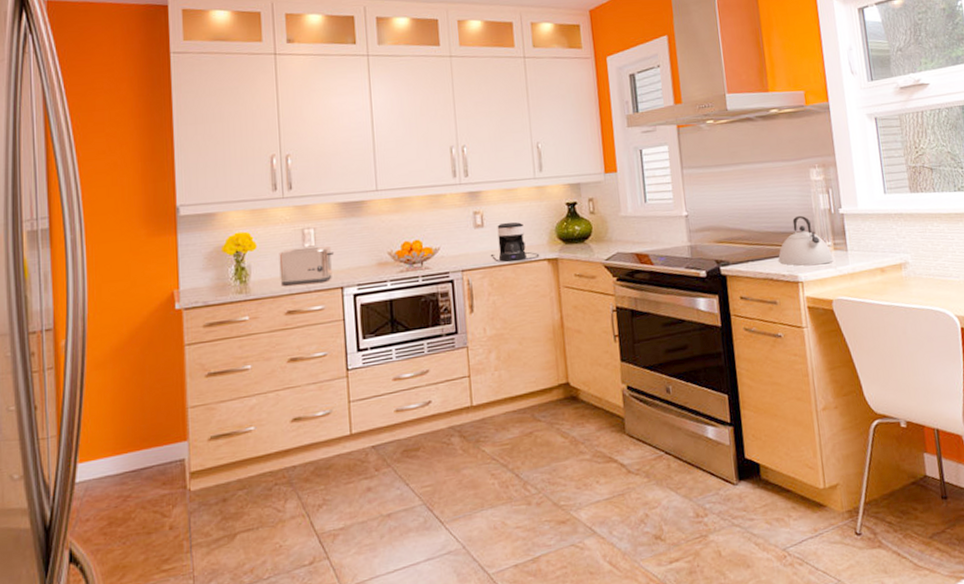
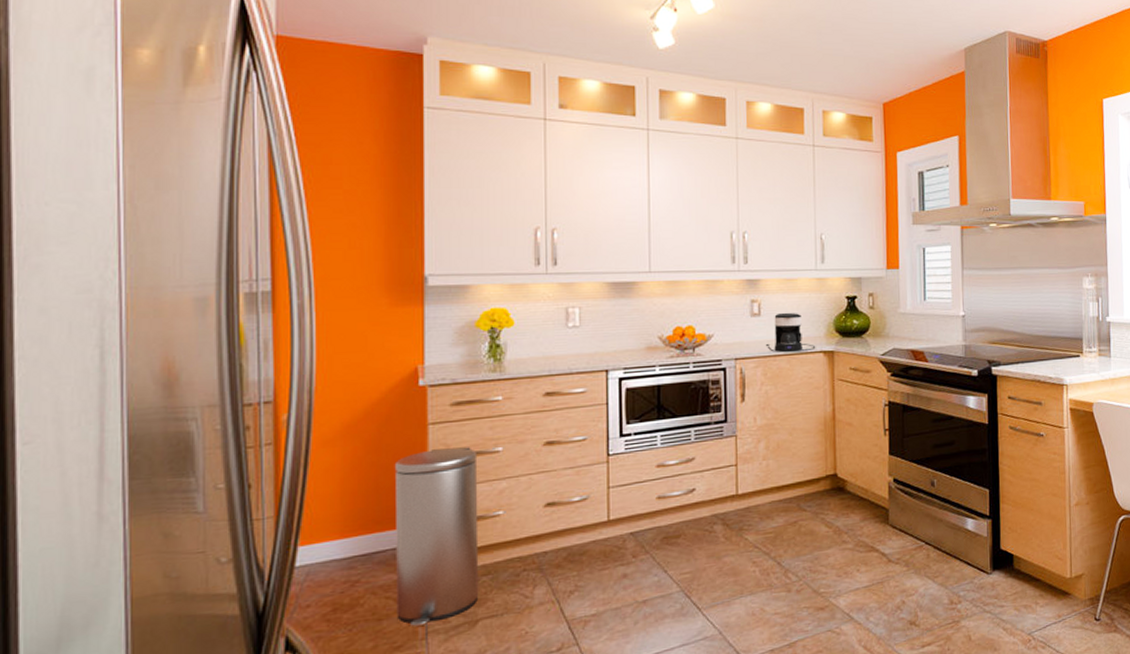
pedal bin: none [157,365,236,540] -> present [394,447,479,626]
toaster: present [279,245,335,286] -> none [539,326,601,366]
kettle: present [778,215,833,266] -> none [1047,321,1097,370]

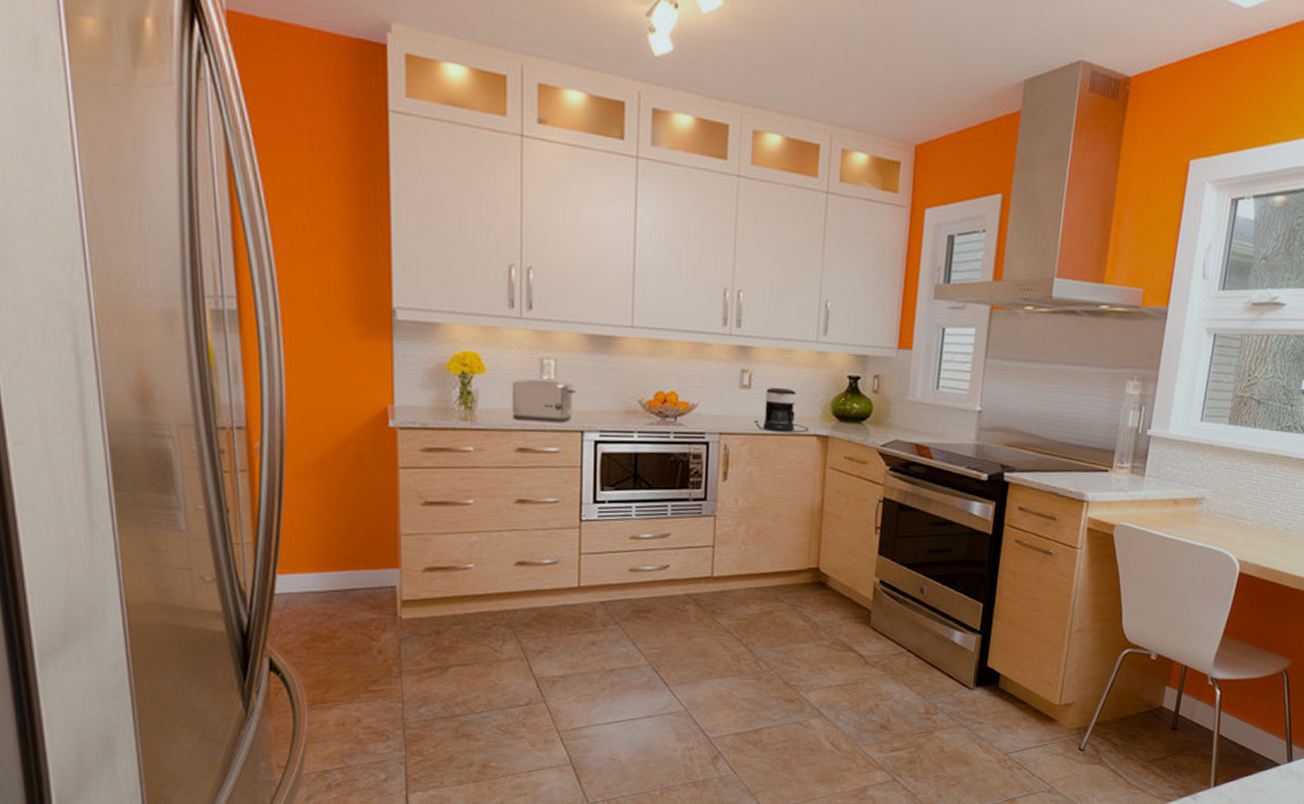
pedal bin: present [394,447,479,626] -> none [366,494,450,664]
toaster: none [539,326,601,366] -> present [512,379,577,424]

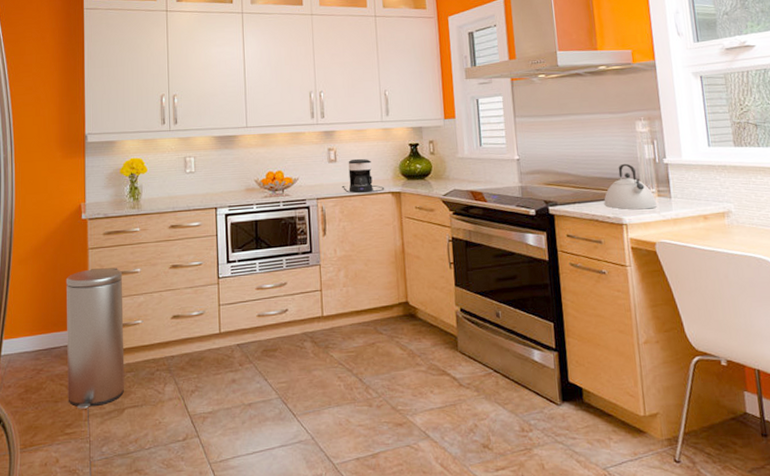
pedal bin: none [366,494,450,664] -> present [65,268,125,409]
toaster: present [512,379,577,424] -> none [165,172,211,204]
kettle: none [1068,430,1128,487] -> present [604,163,657,210]

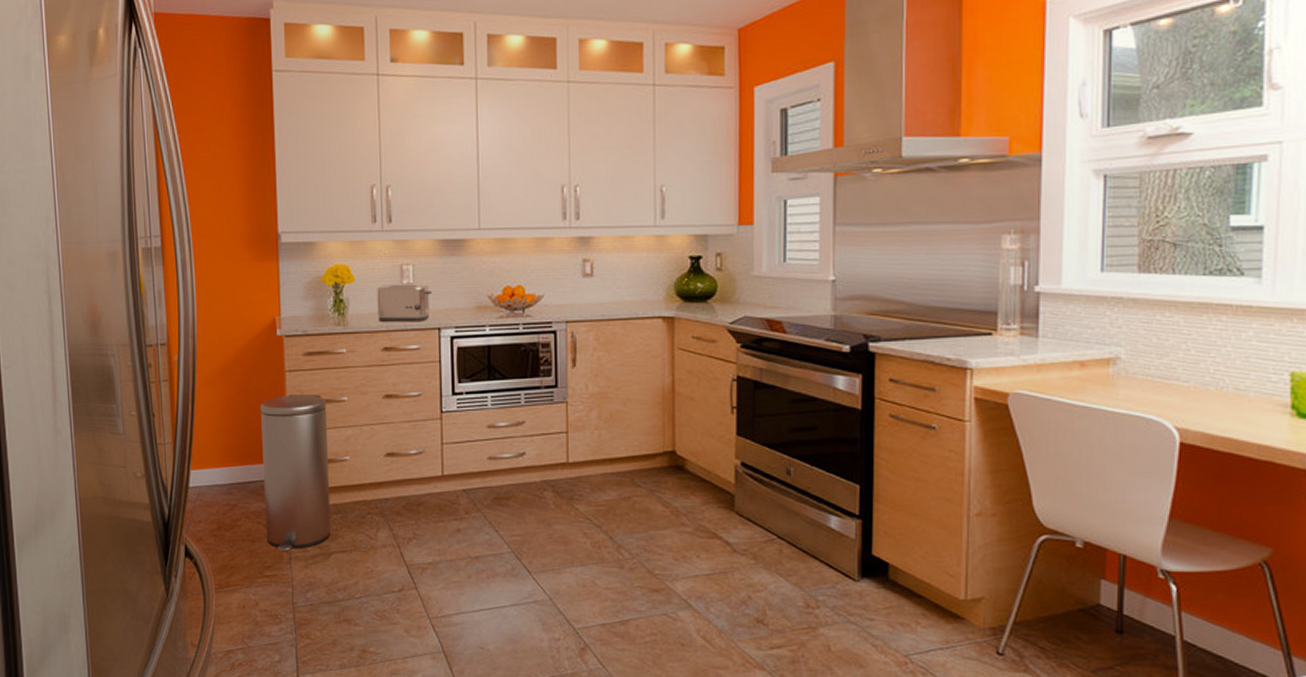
toaster: none [165,172,211,204] -> present [377,284,433,323]
coffee maker: present [341,158,385,194] -> none [598,273,654,317]
kettle: present [604,163,657,210] -> none [945,290,1017,351]

